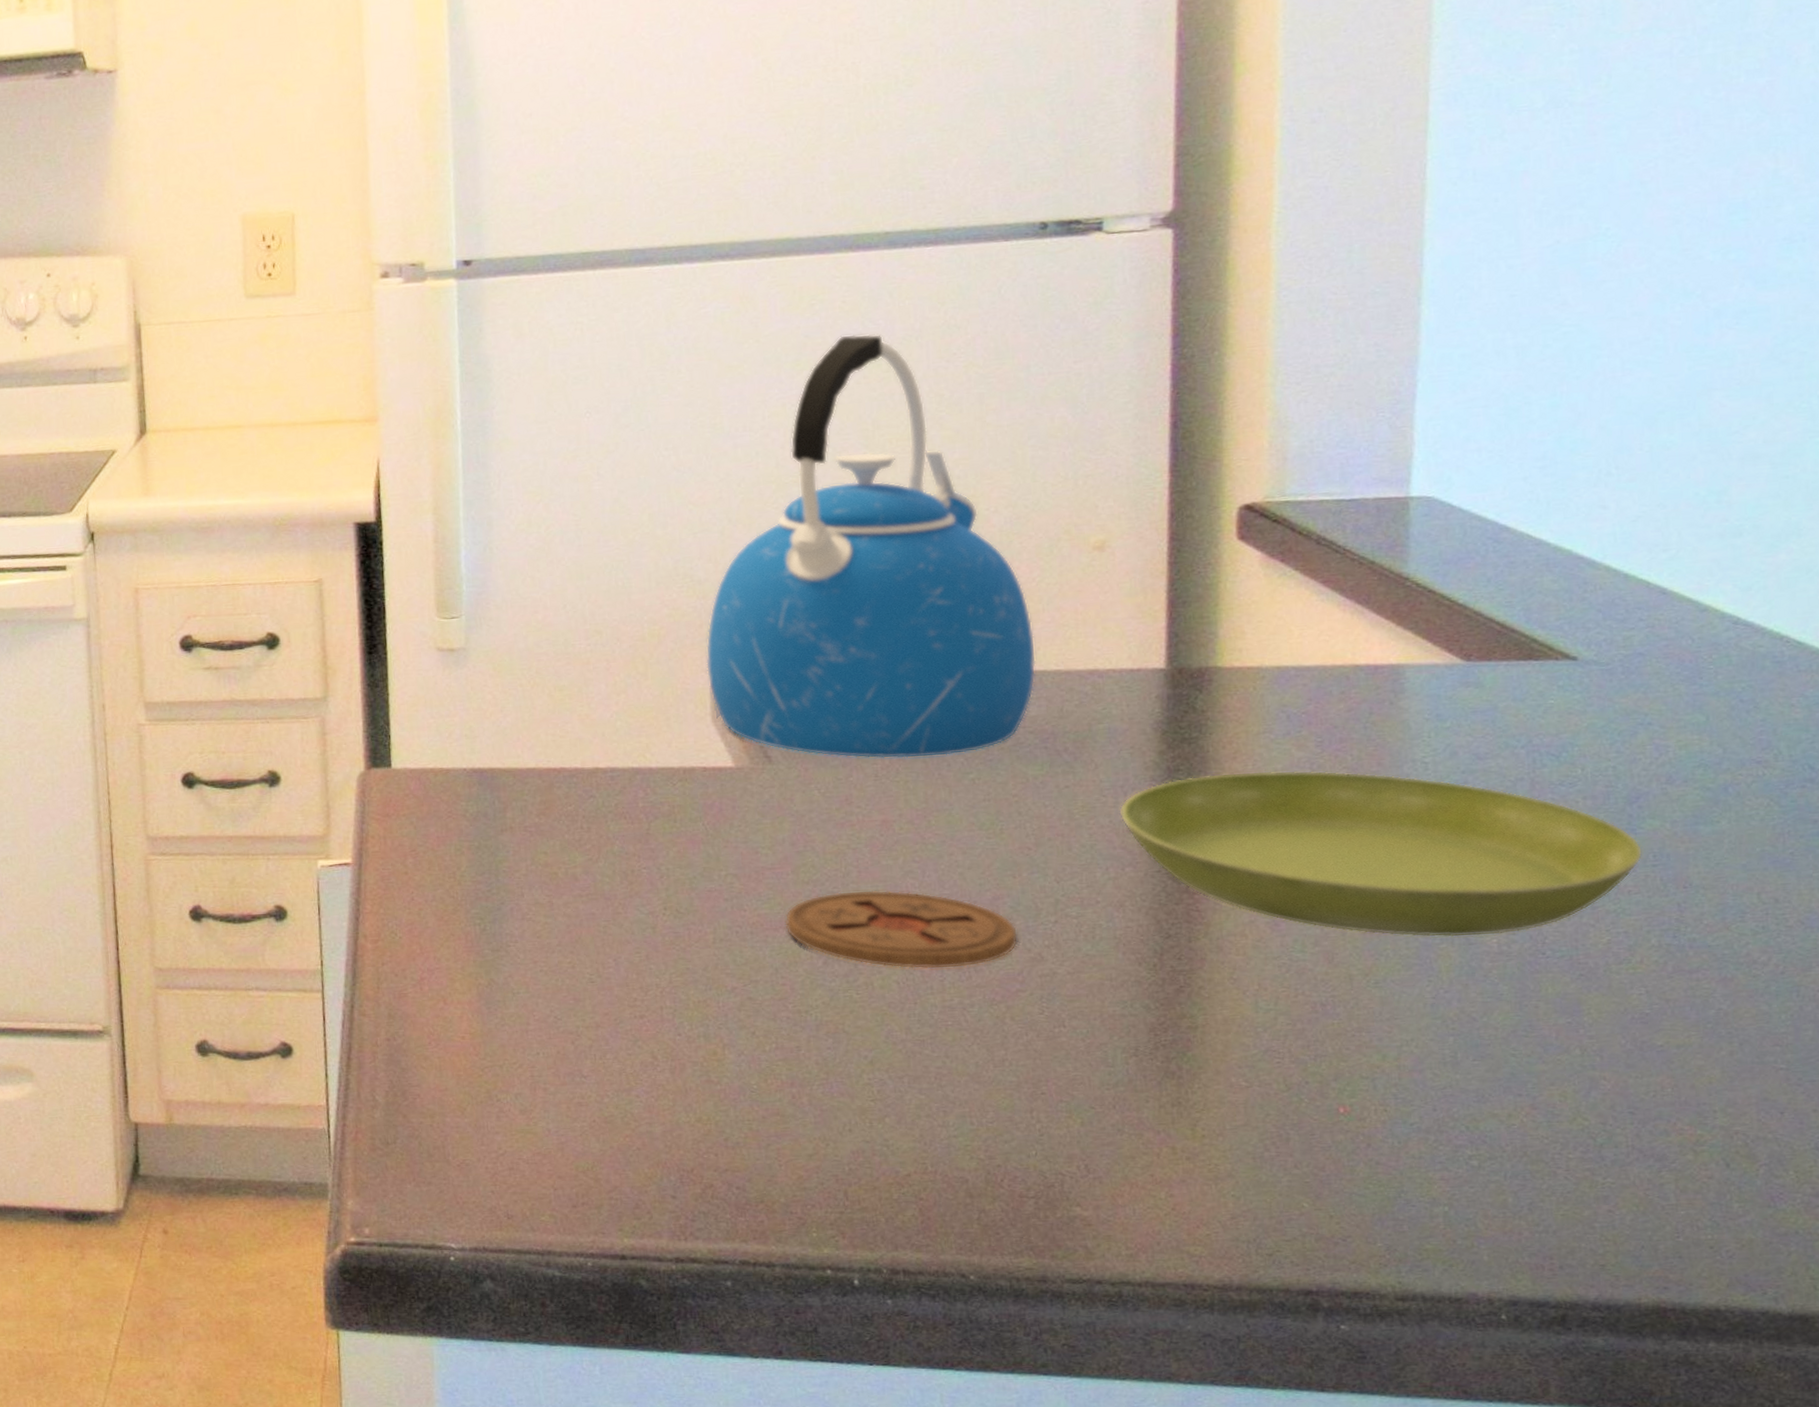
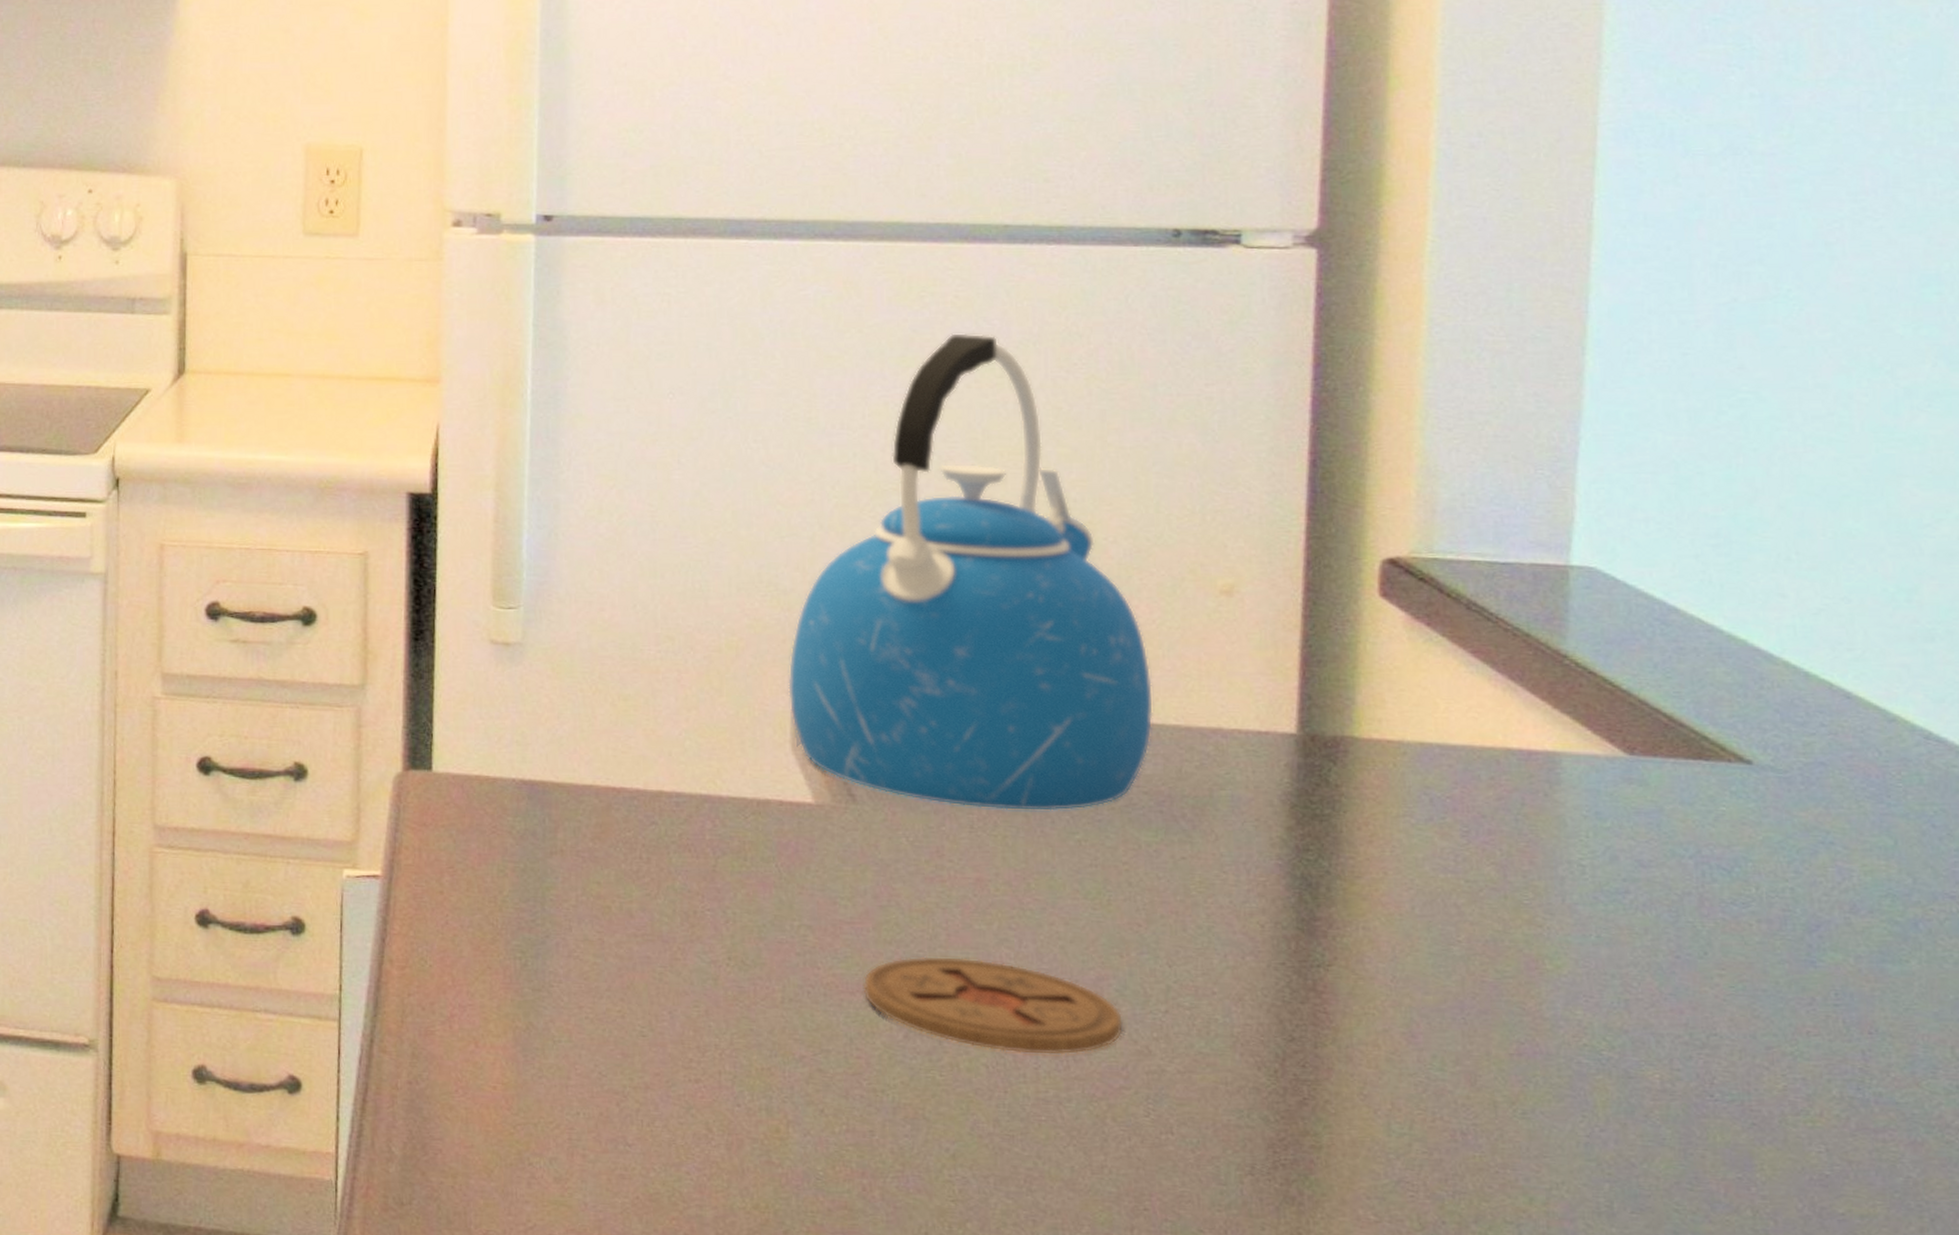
saucer: present [1119,770,1643,938] -> none [1241,857,1824,1070]

